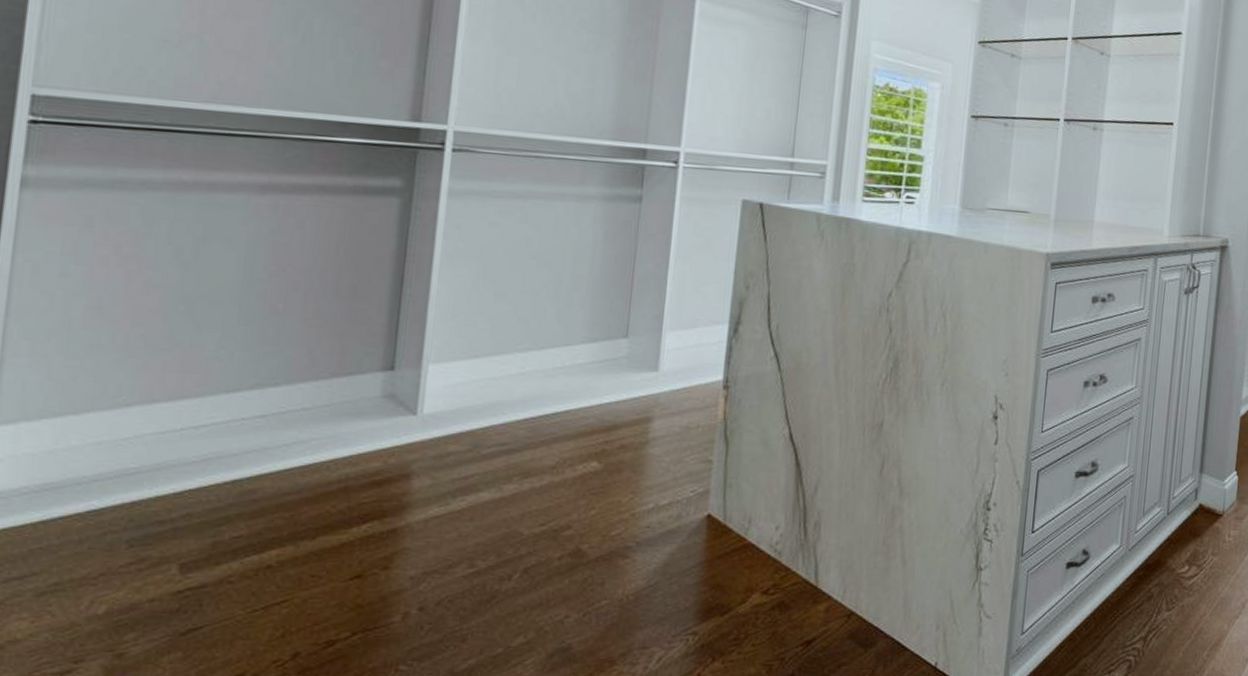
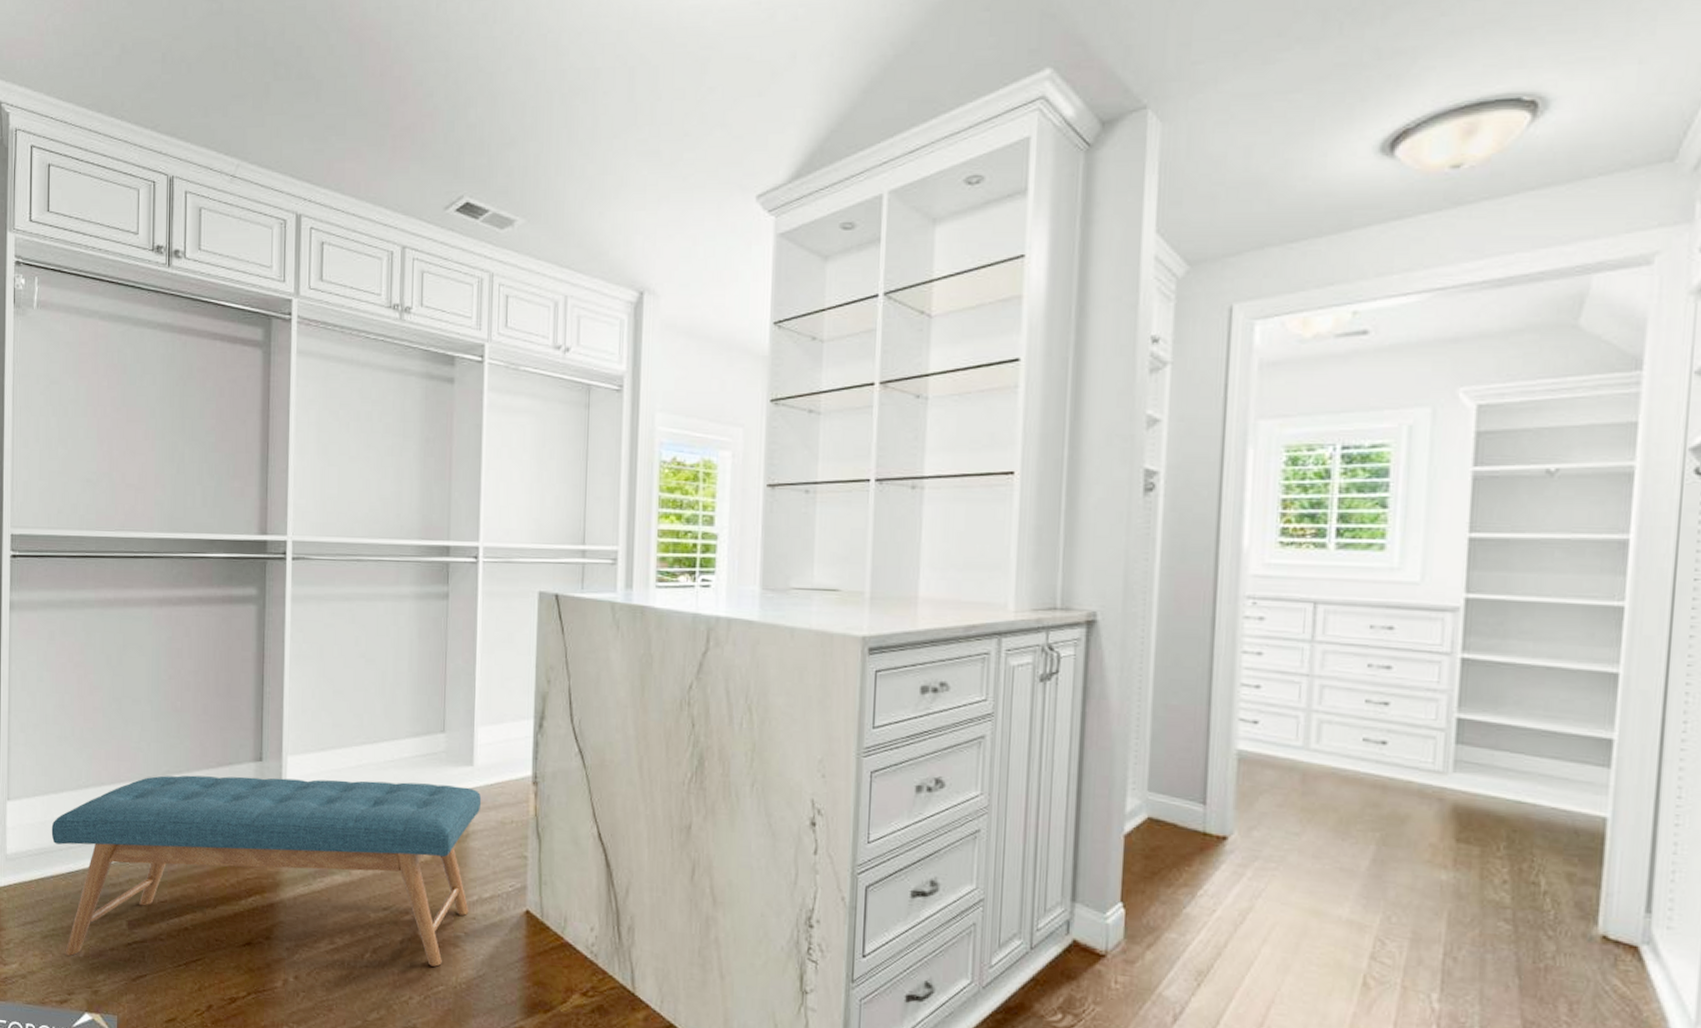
bench: none [64,387,666,614] -> present [51,775,482,967]

